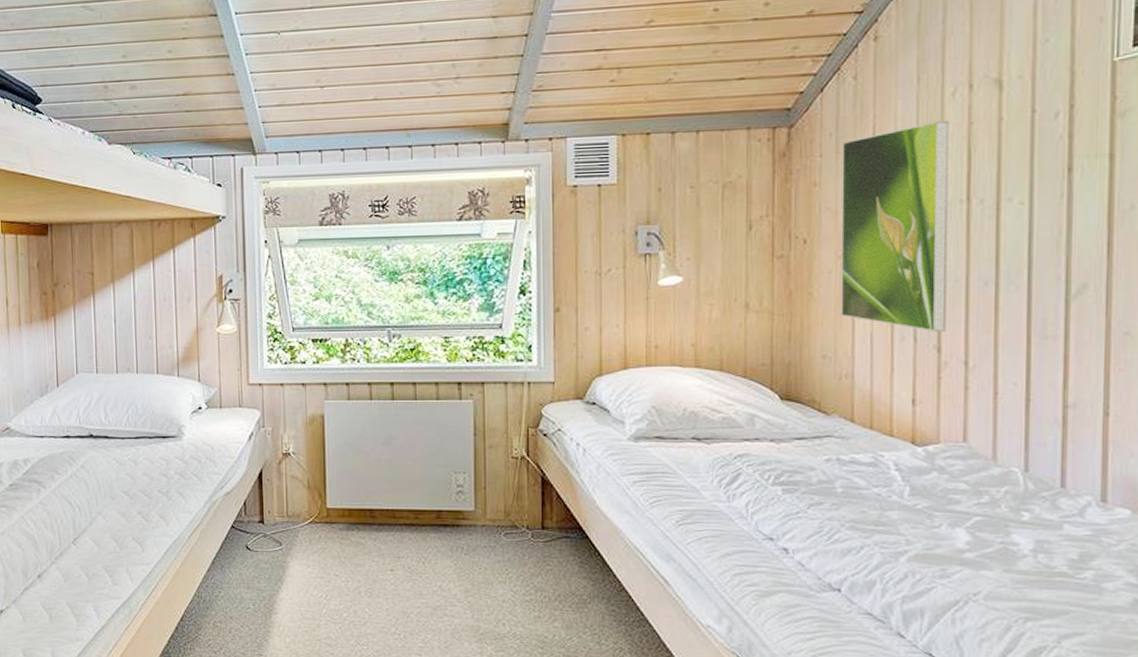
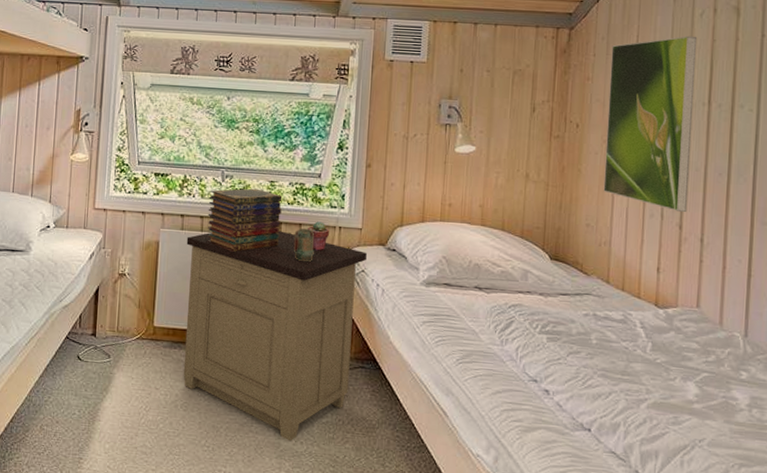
nightstand: none [354,392,562,623] -> present [183,231,367,442]
book stack: none [375,347,461,420] -> present [207,188,283,252]
mug: none [476,388,501,425] -> present [293,229,314,263]
potted succulent: none [490,378,518,411] -> present [307,221,330,251]

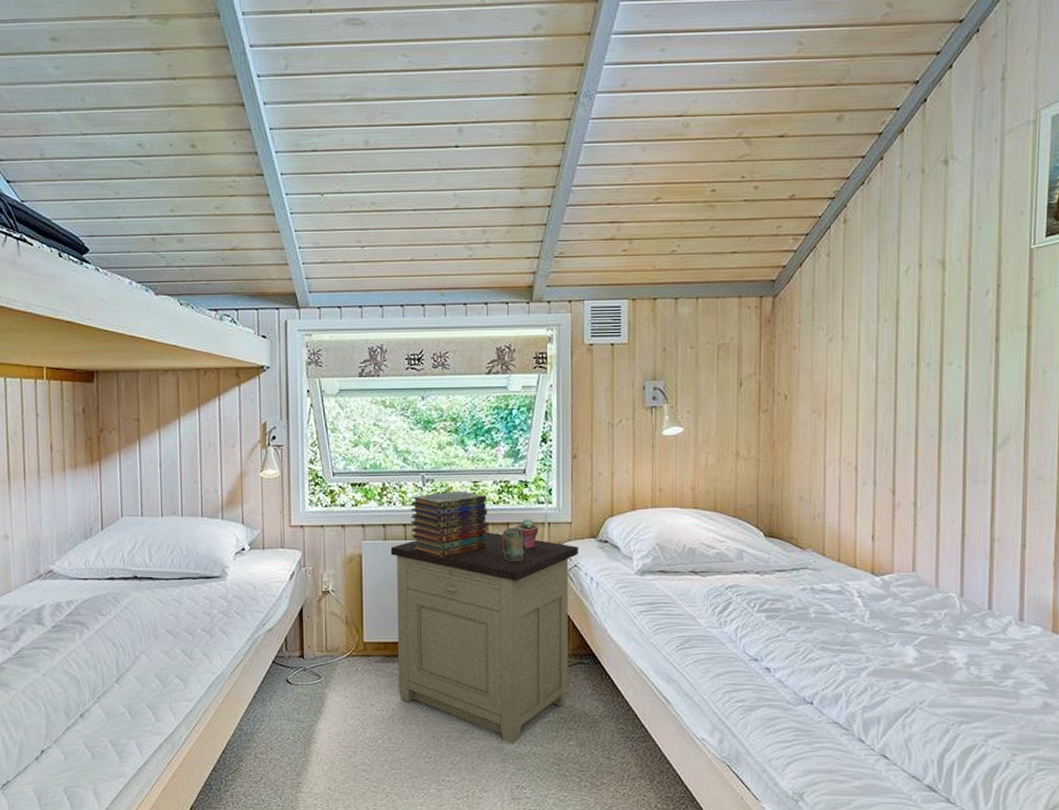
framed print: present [603,35,698,212] -> none [815,294,904,477]

